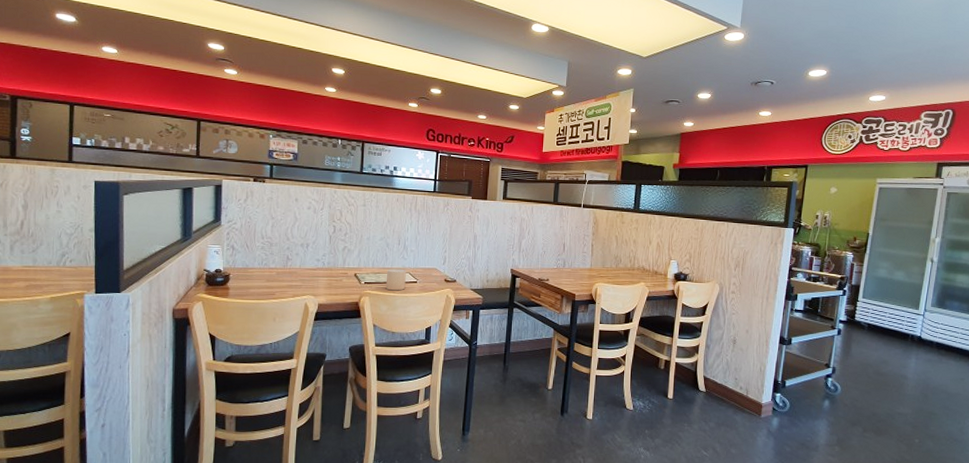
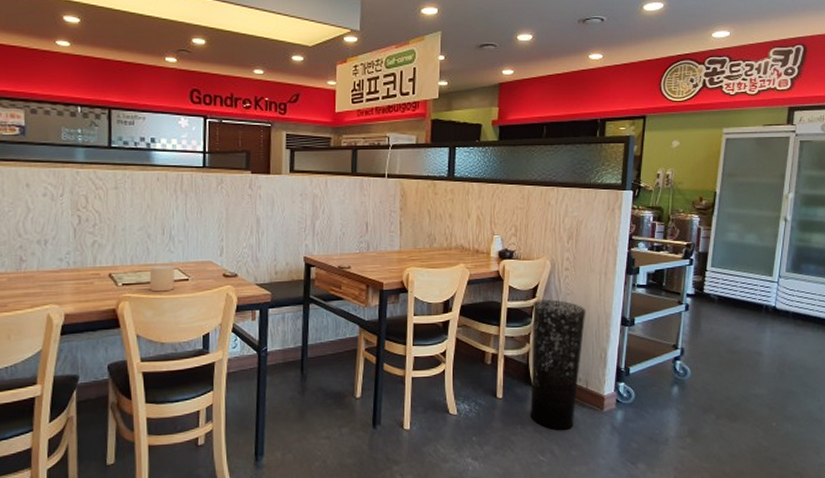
umbrella stand: none [696,317,749,431] -> present [530,299,586,431]

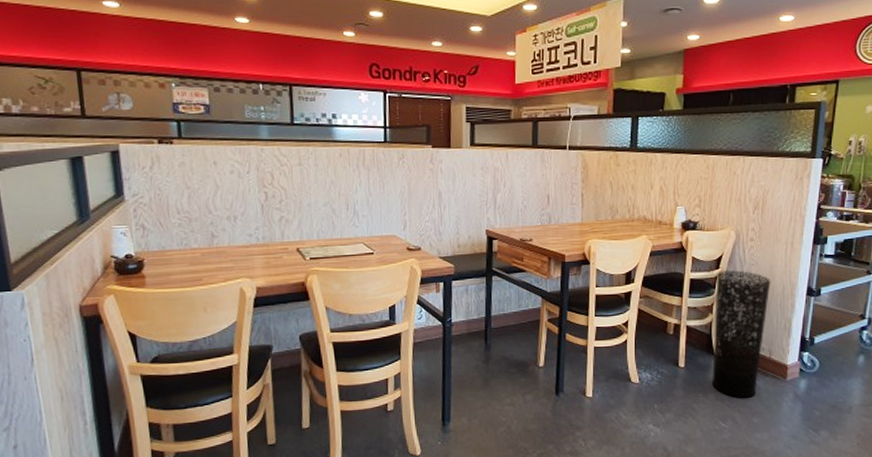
cup: present [149,264,175,292] -> none [335,239,360,266]

